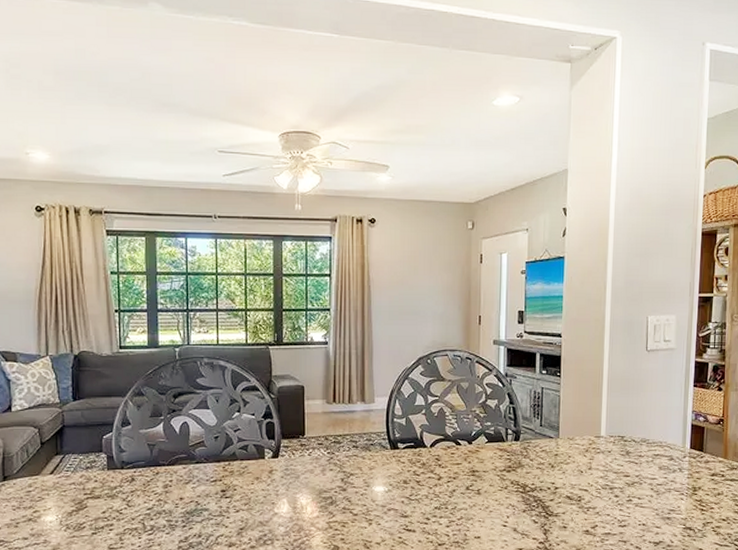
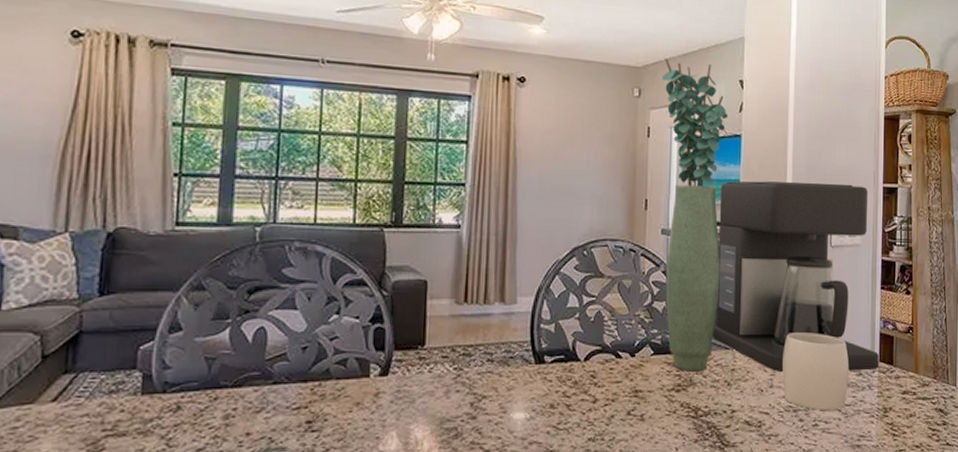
vase: none [492,193,553,456] -> present [661,58,729,372]
coffee maker: none [539,295,691,457] -> present [713,181,880,373]
mug: none [600,424,662,489] -> present [782,333,850,411]

